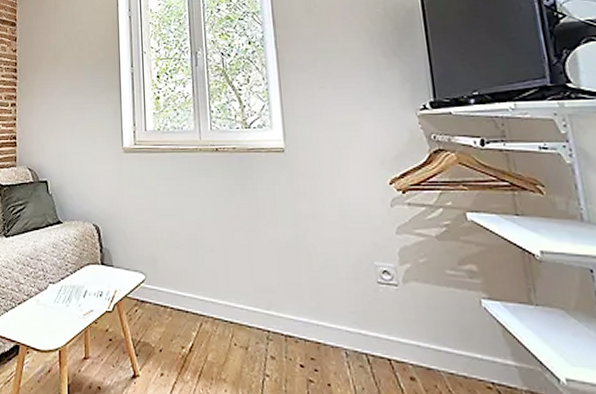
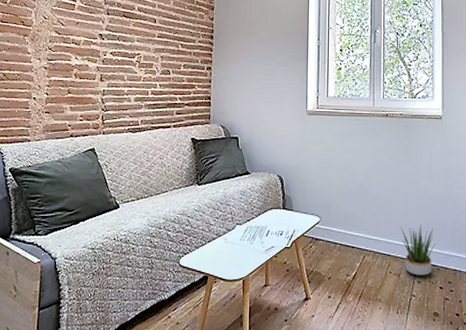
potted plant: none [243,283,292,350] -> present [400,224,437,276]

